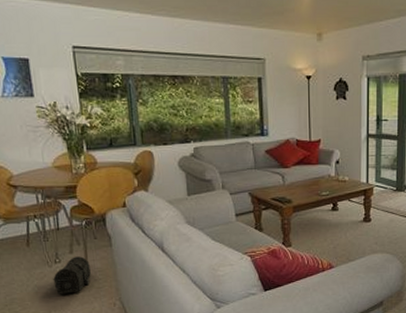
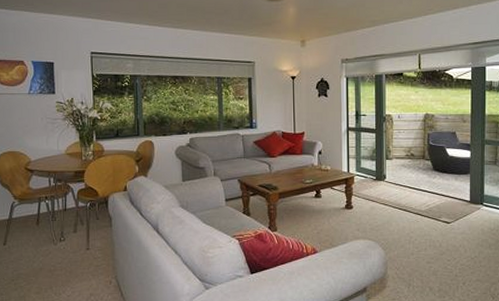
treasure chest: present [52,256,91,294] -> none [56,235,91,271]

